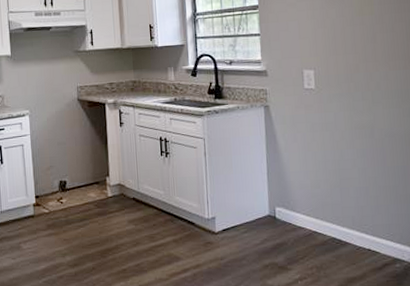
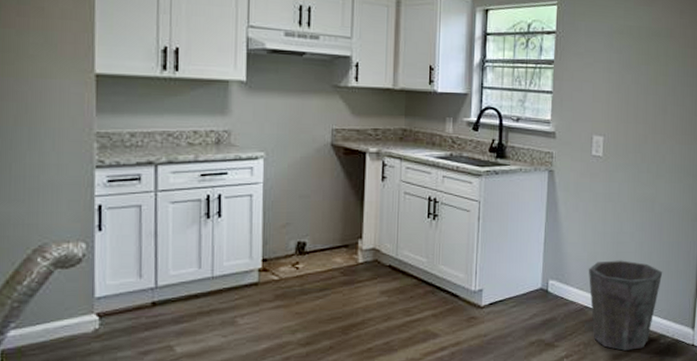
waste bin: none [314,186,391,274] -> present [589,260,663,351]

